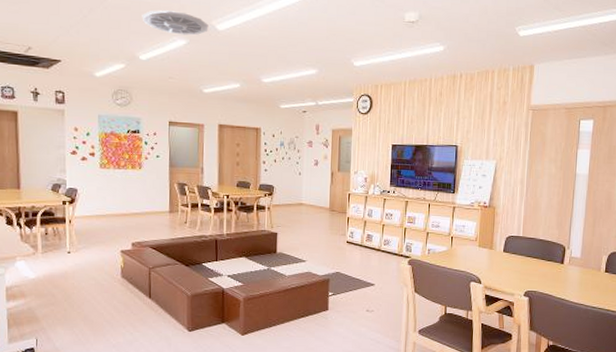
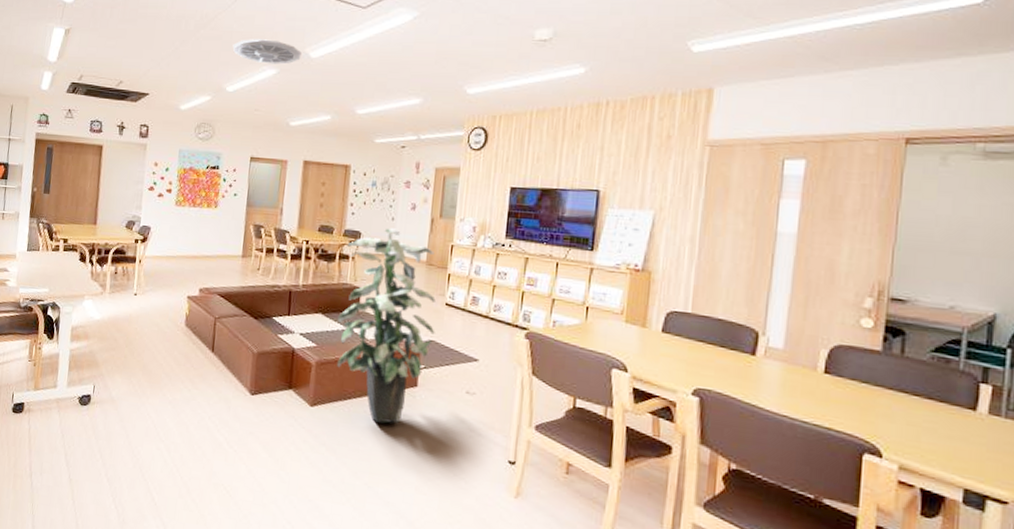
indoor plant: none [259,181,340,342] -> present [337,228,436,424]

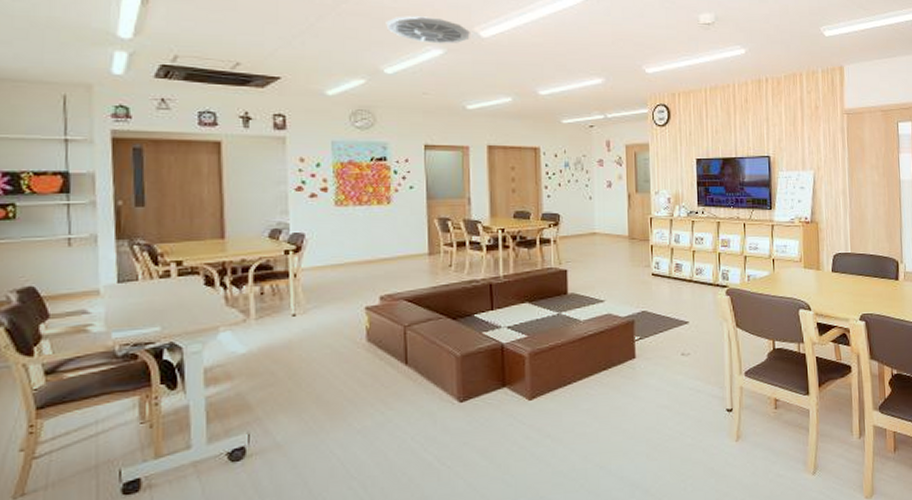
indoor plant: present [337,228,436,424] -> none [547,207,646,402]

